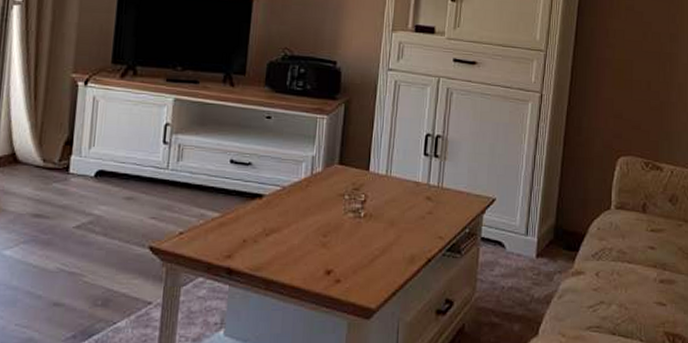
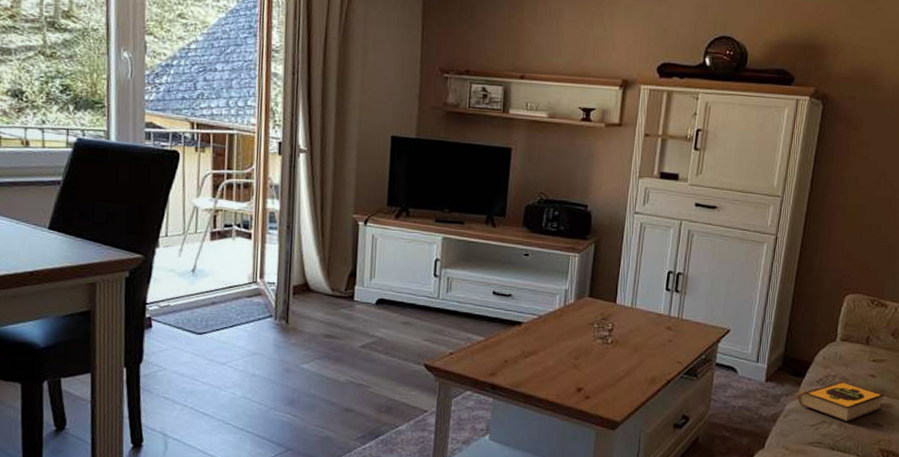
hardback book: none [573,254,666,302] -> present [798,380,885,422]

